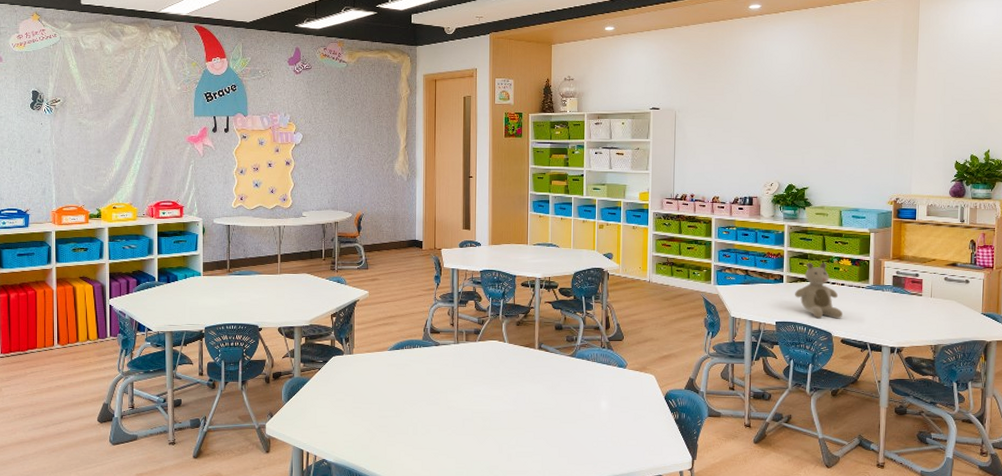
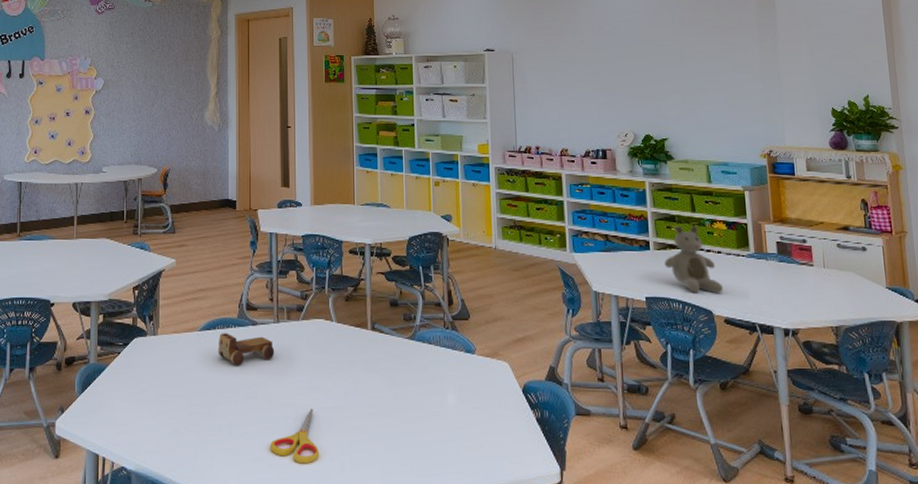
toy truck: none [405,351,455,379] -> present [217,332,275,366]
scissors: none [449,413,490,456] -> present [270,409,319,464]

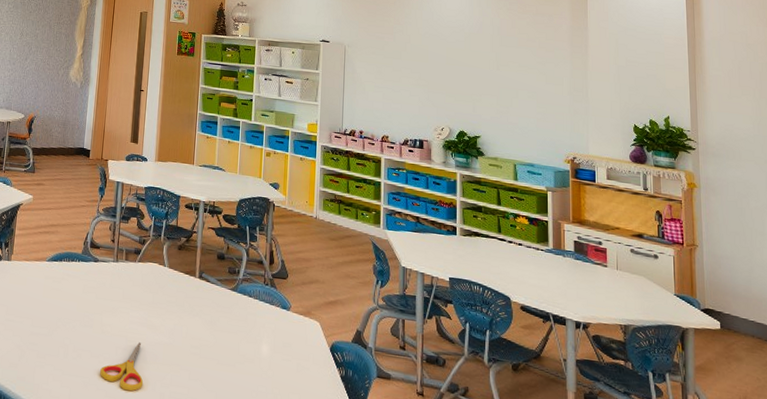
toy truck: present [217,332,275,366] -> none [61,265,112,297]
teddy bear: present [664,226,724,293] -> none [468,216,522,282]

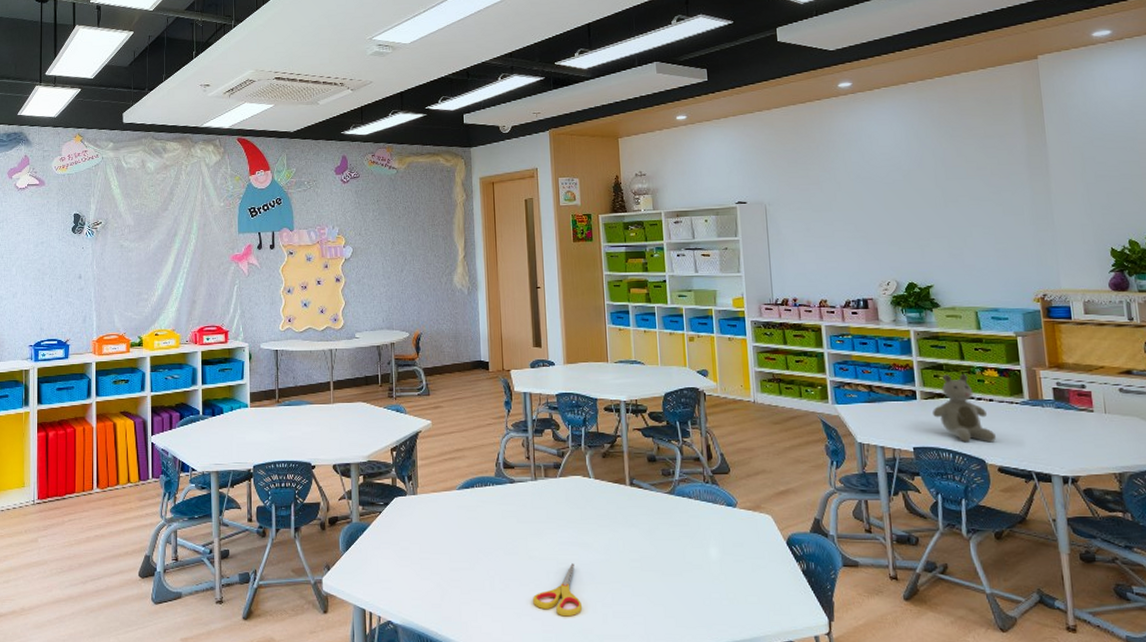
teddy bear: none [468,216,522,282] -> present [932,374,997,442]

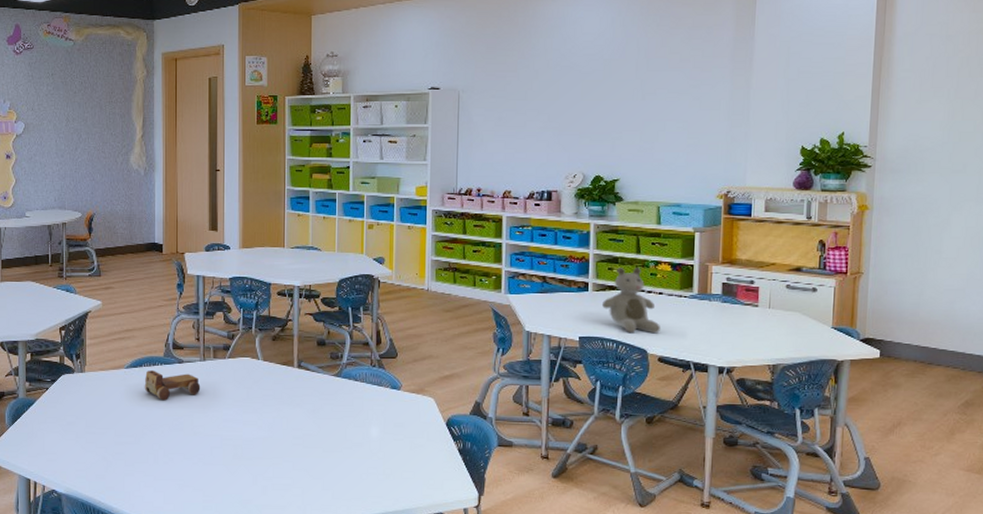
toy truck: none [477,490,534,523] -> present [144,369,201,401]
scissors: present [533,563,582,617] -> none [195,439,242,488]

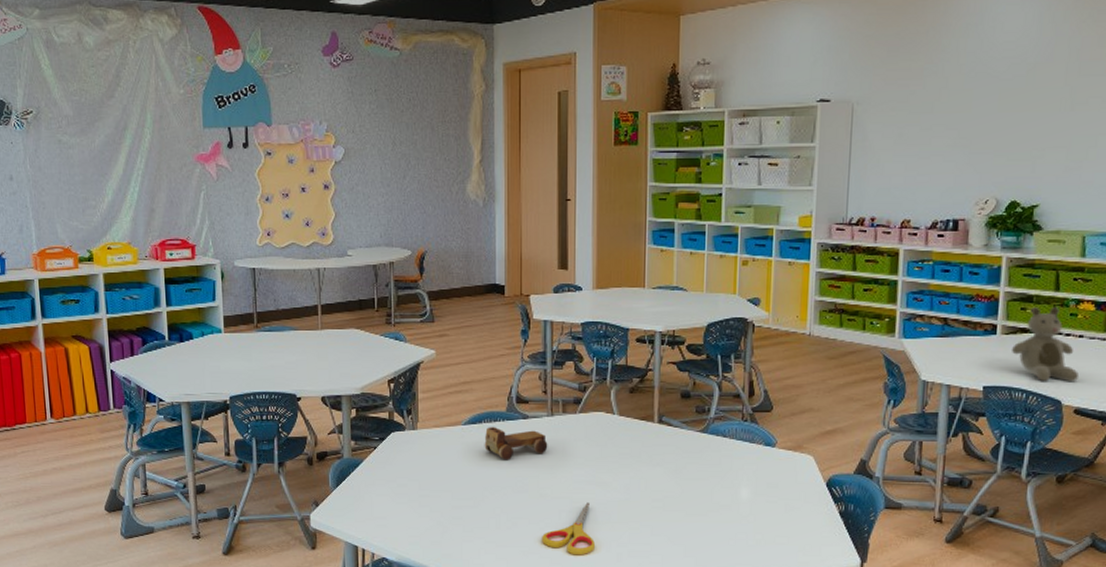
scissors: none [195,439,242,488] -> present [542,502,595,555]

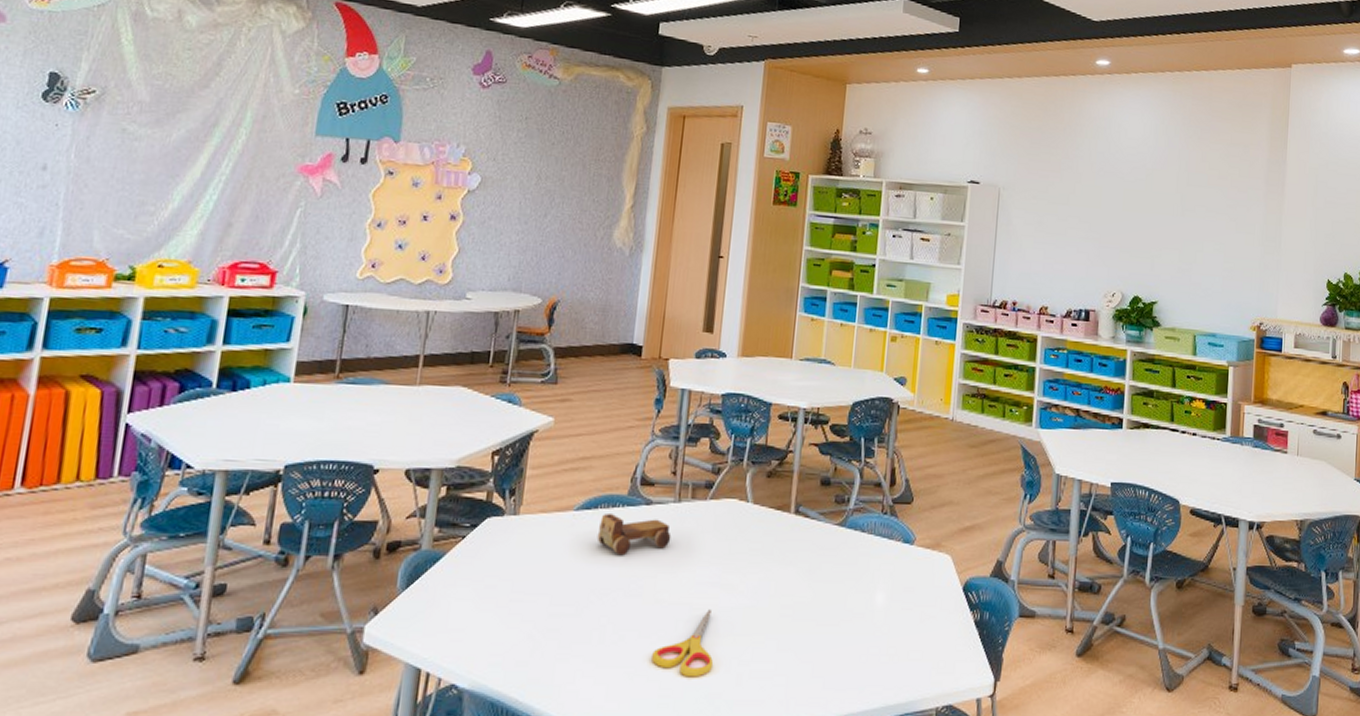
teddy bear: present [1011,307,1080,381] -> none [1135,403,1194,480]

